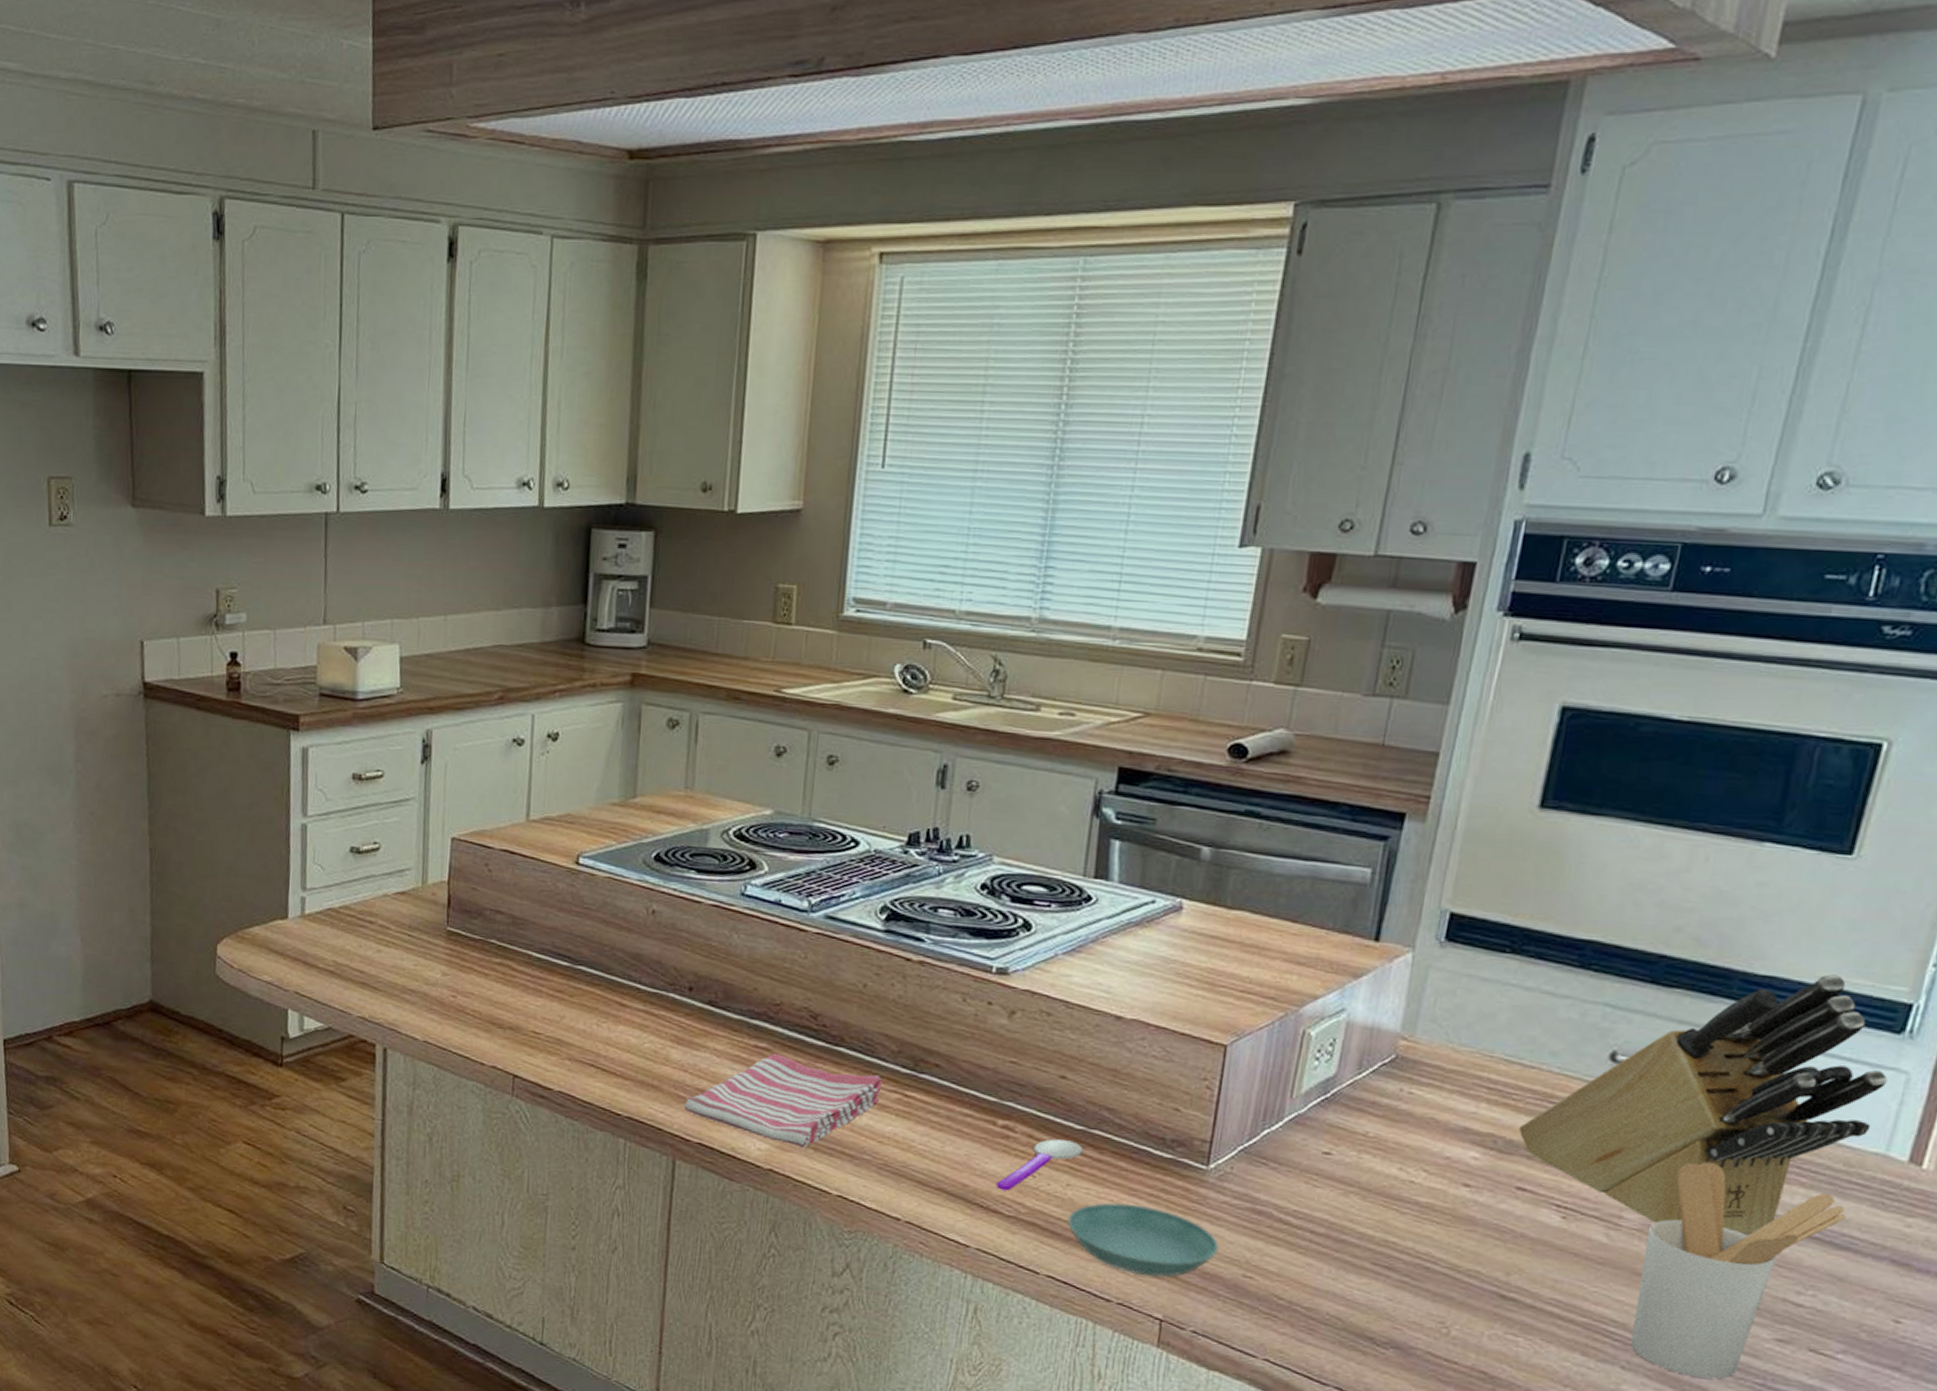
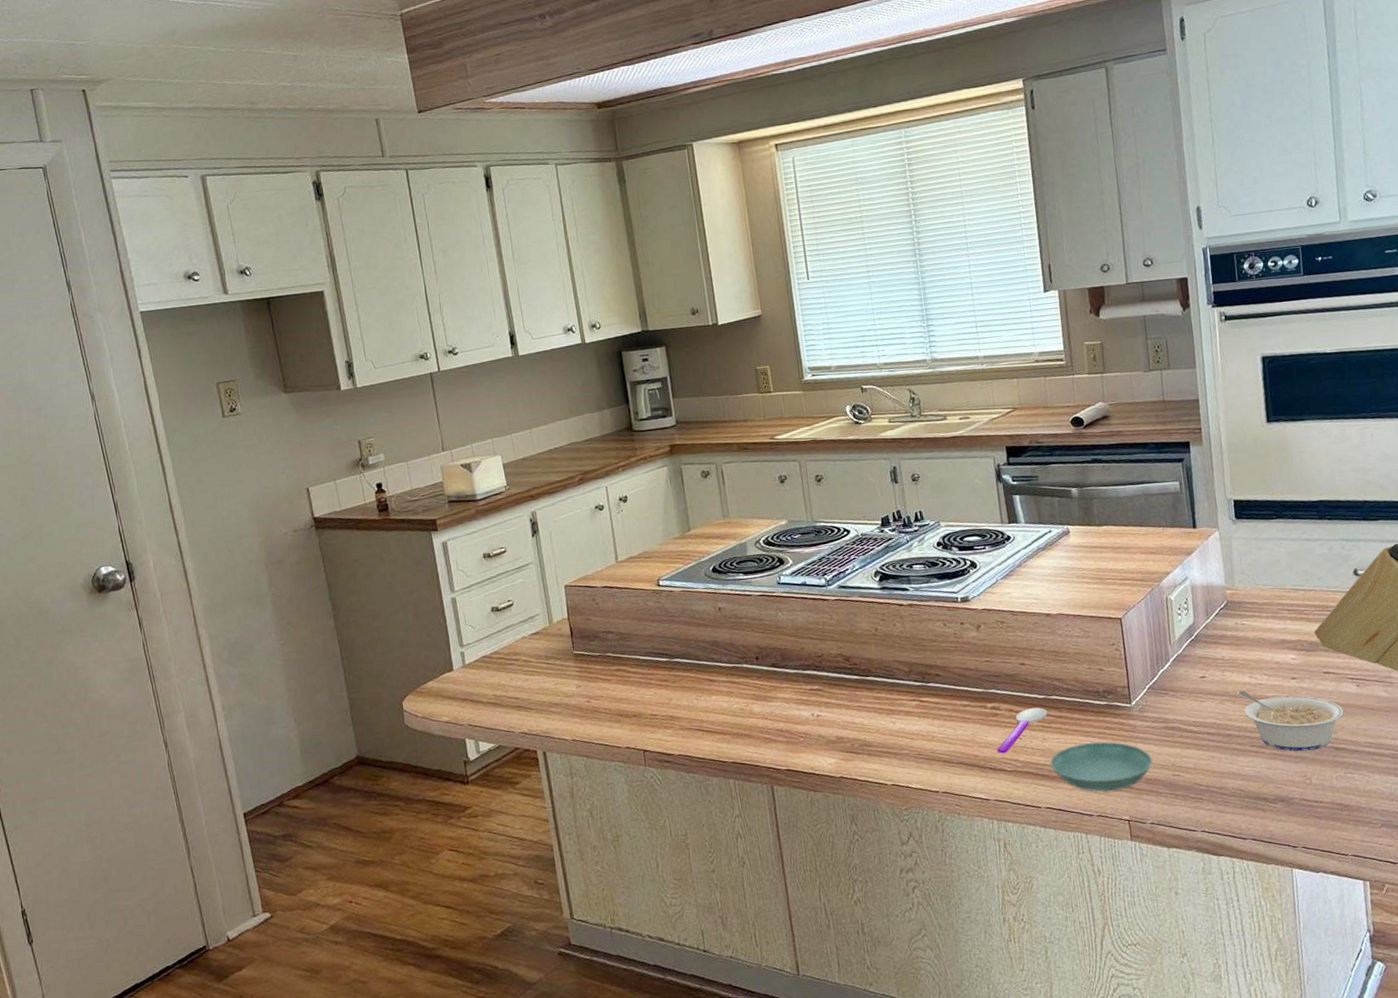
dish towel: present [685,1053,882,1149] -> none [771,691,905,756]
legume: none [1373,1184,1531,1292] -> present [1238,690,1344,752]

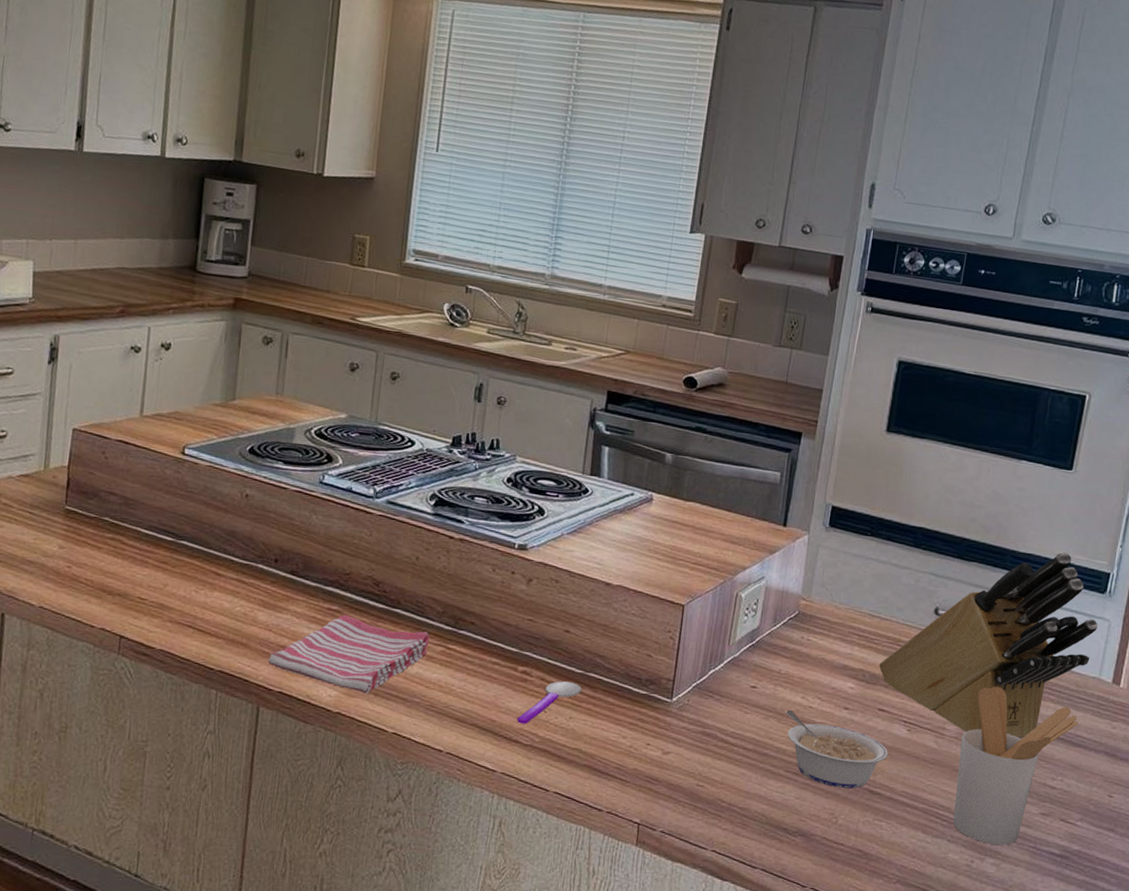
dish towel: none [771,691,905,756] -> present [268,614,430,694]
saucer: present [1050,741,1153,792] -> none [570,731,681,789]

